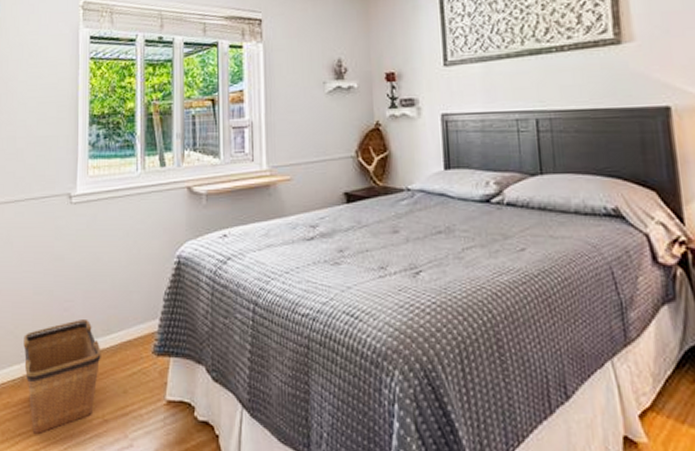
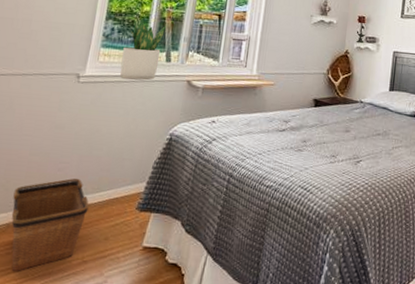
planter: none [112,119,155,195] -> present [120,18,167,81]

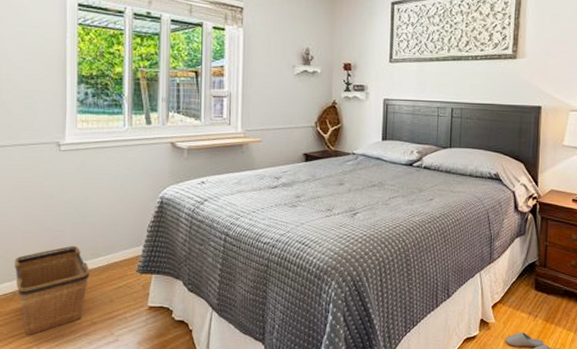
planter: present [120,18,167,81] -> none [100,81,142,146]

